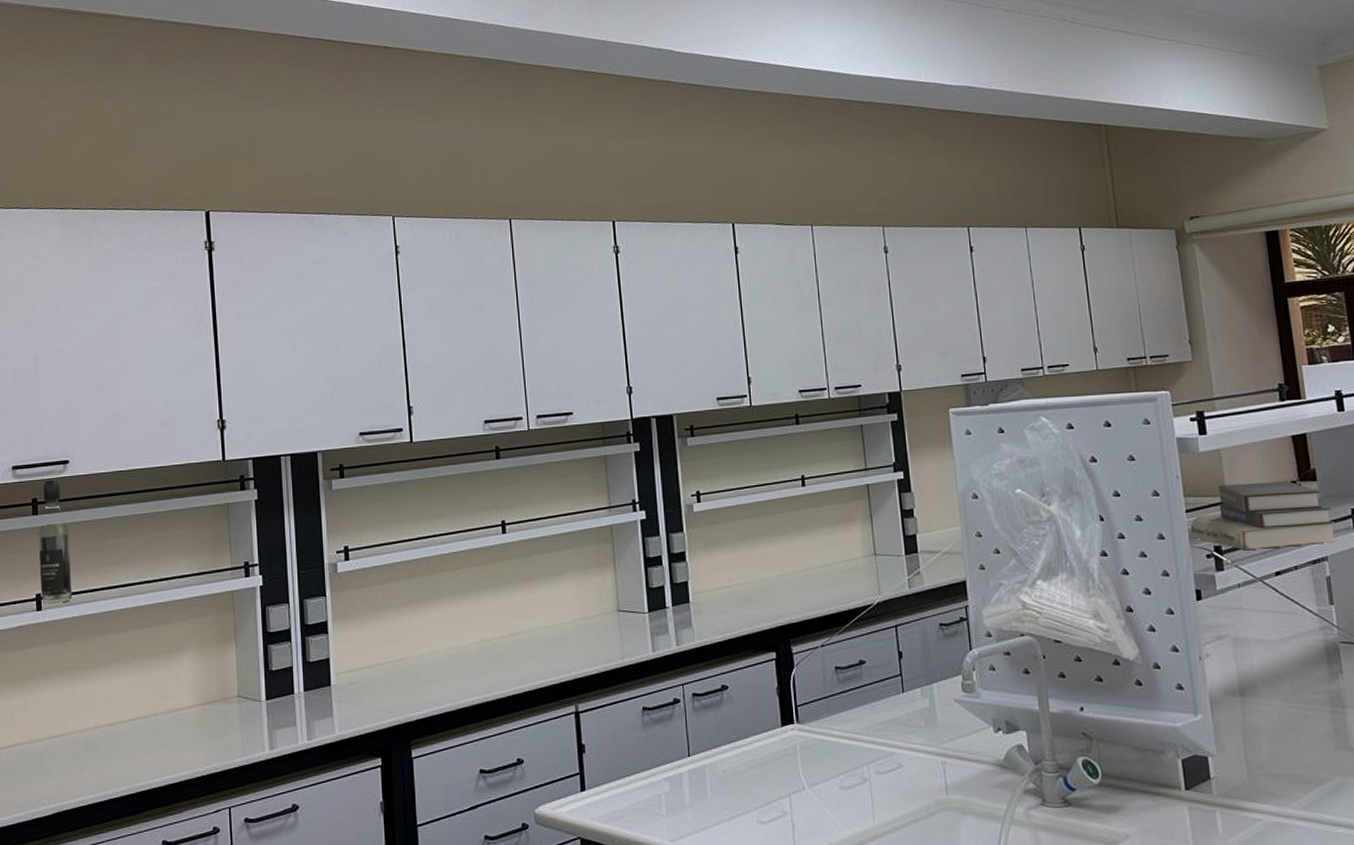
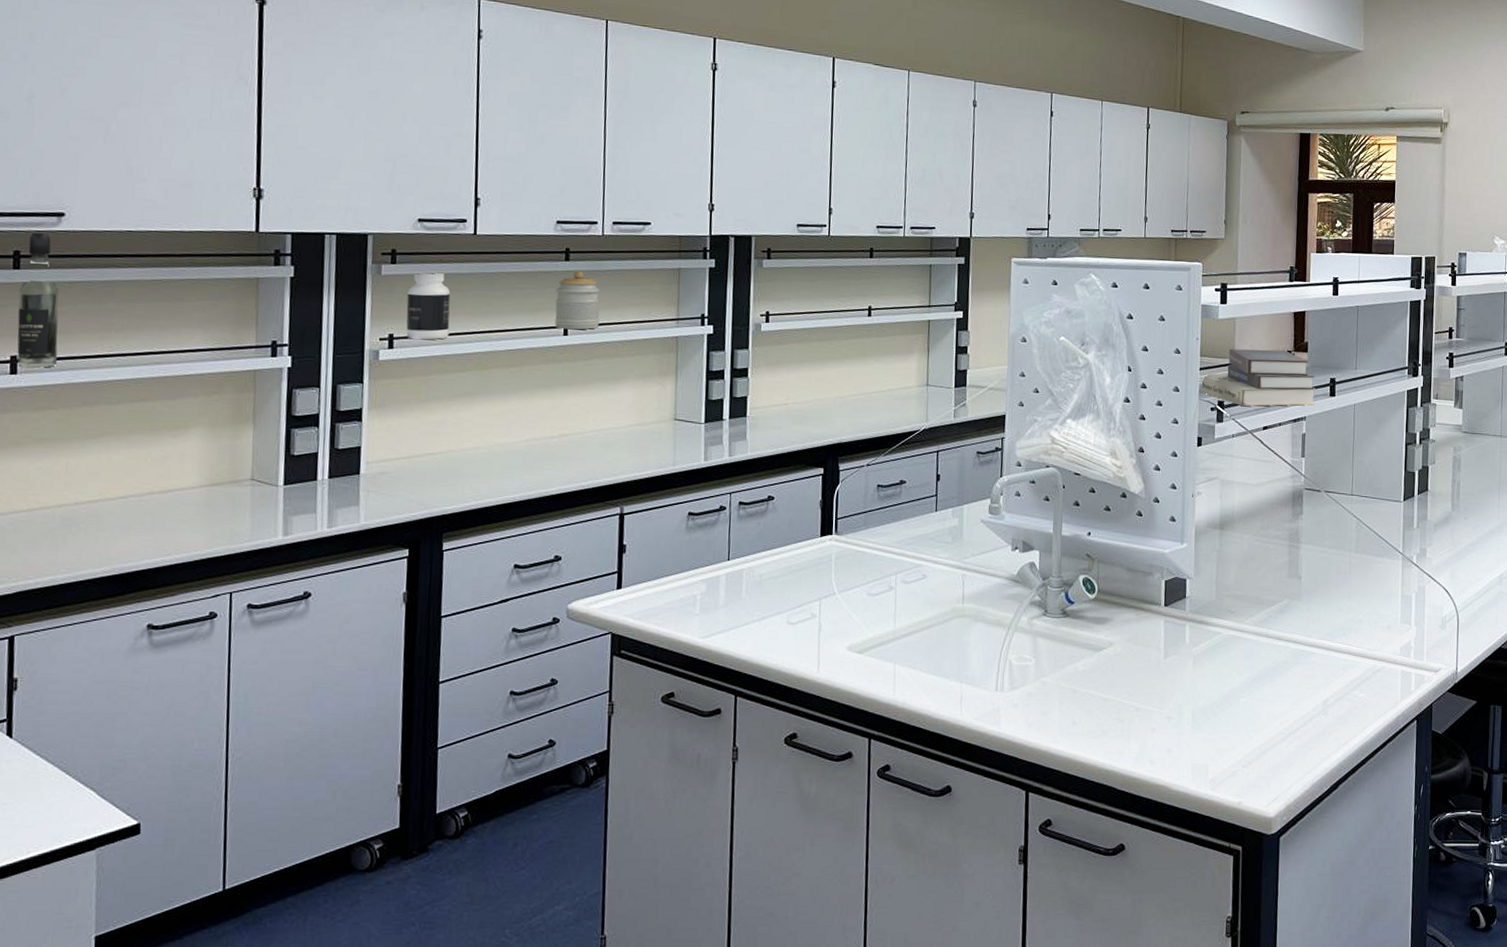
medicine bottle: none [357,483,397,550] -> present [406,273,451,340]
jar: none [490,467,535,528] -> present [555,270,601,330]

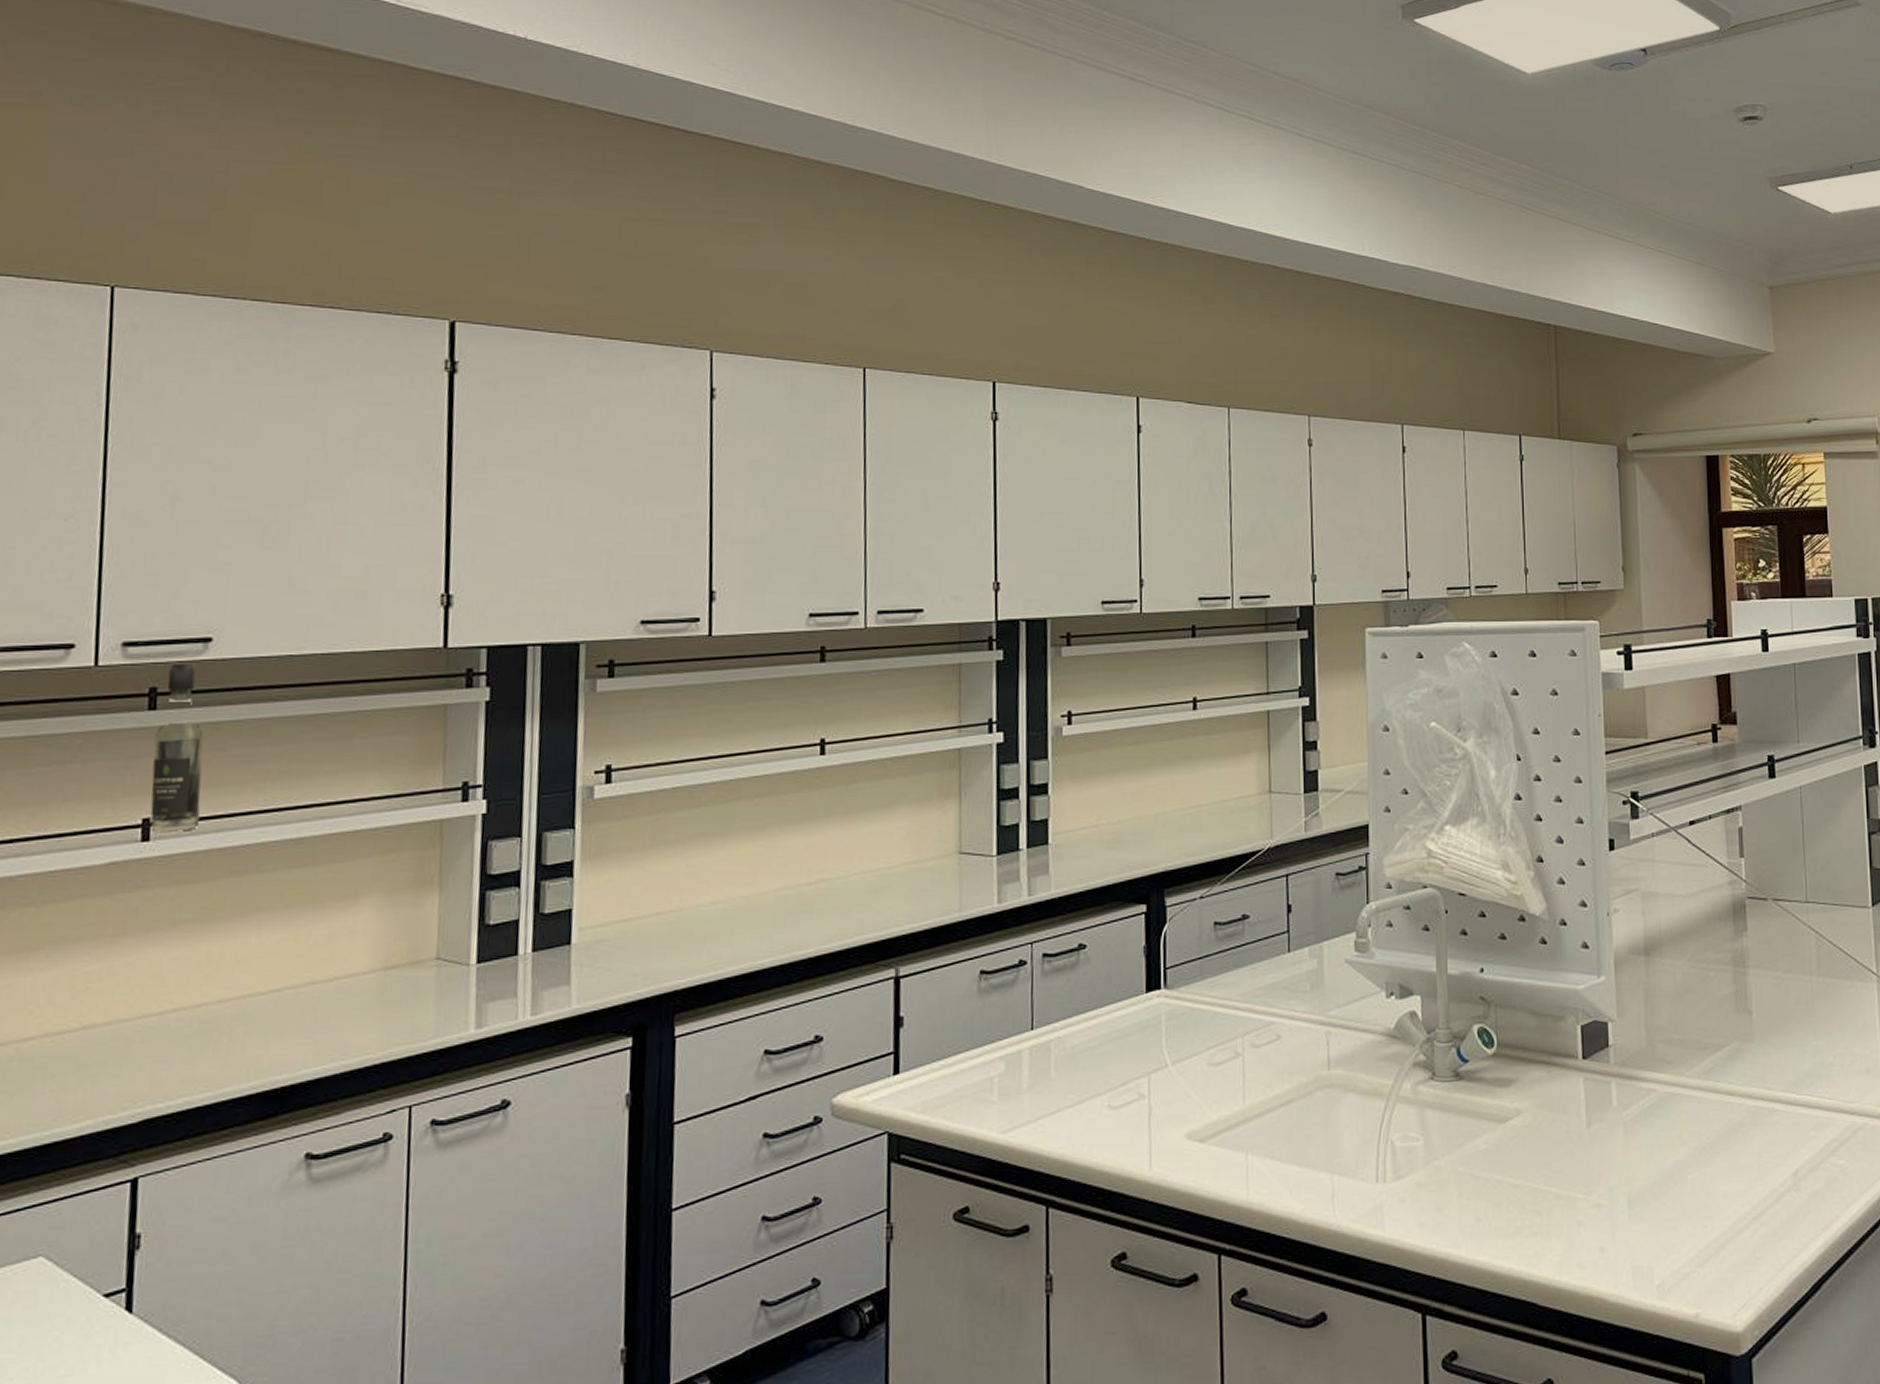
medicine bottle: present [406,273,451,340] -> none [627,686,681,770]
jar: present [555,270,601,330] -> none [809,673,865,747]
books: present [1198,349,1317,406] -> none [1606,724,1752,796]

